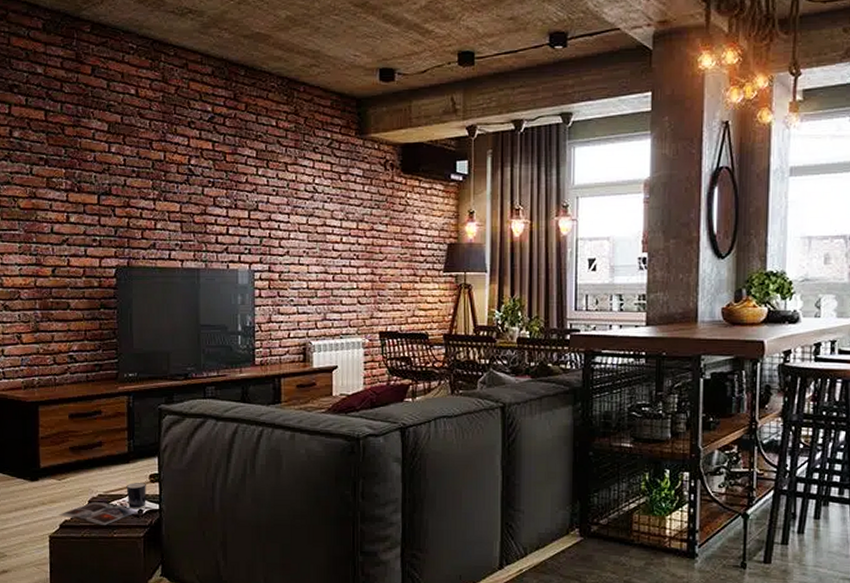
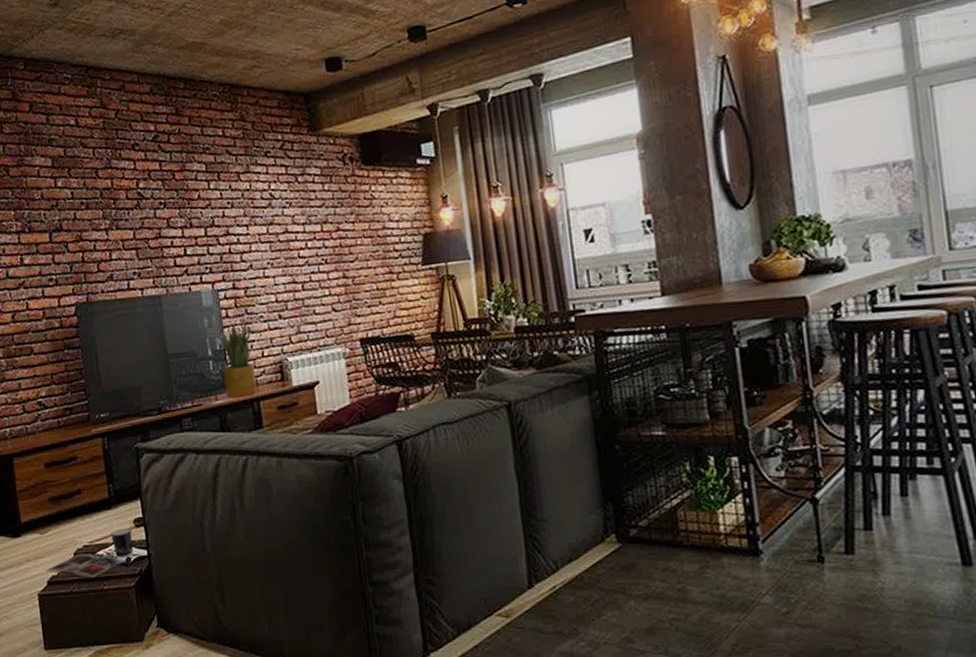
planter: none [250,303,284,373] -> present [219,321,256,398]

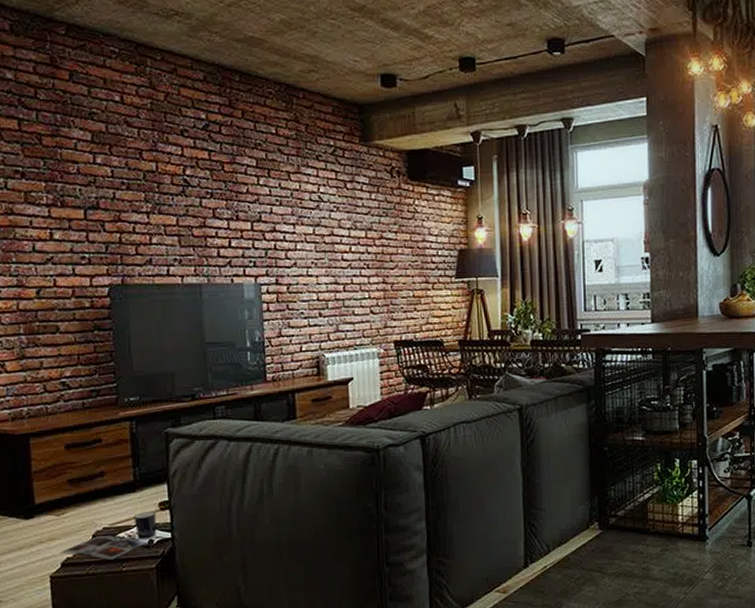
planter: present [219,321,256,398] -> none [259,316,294,389]

